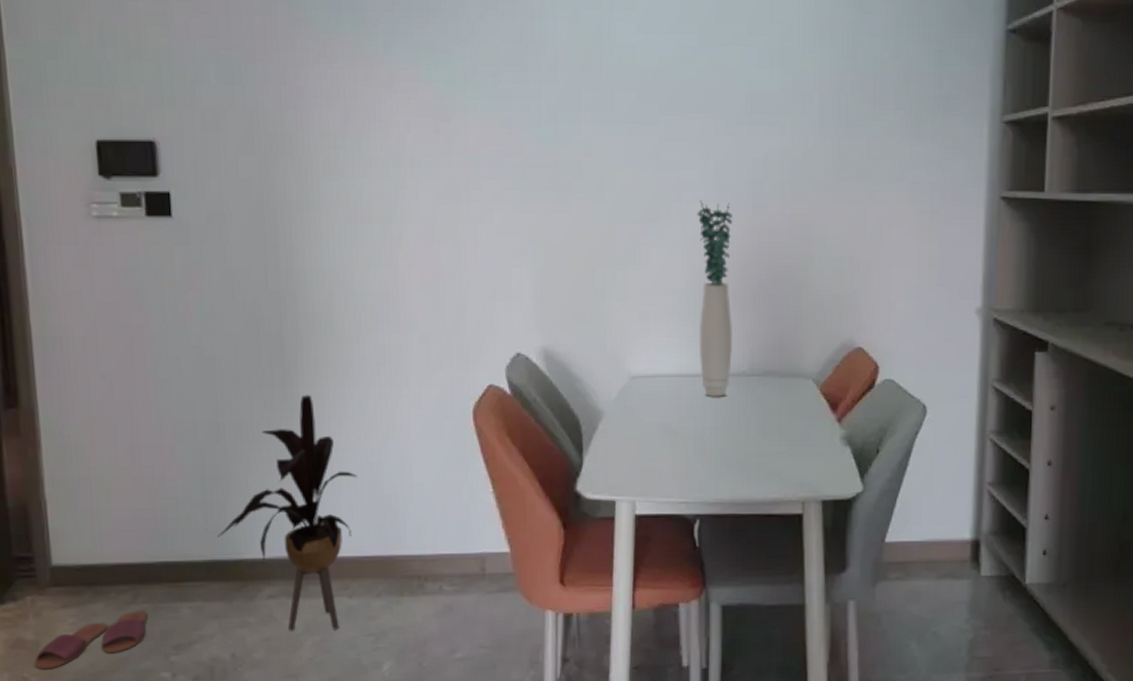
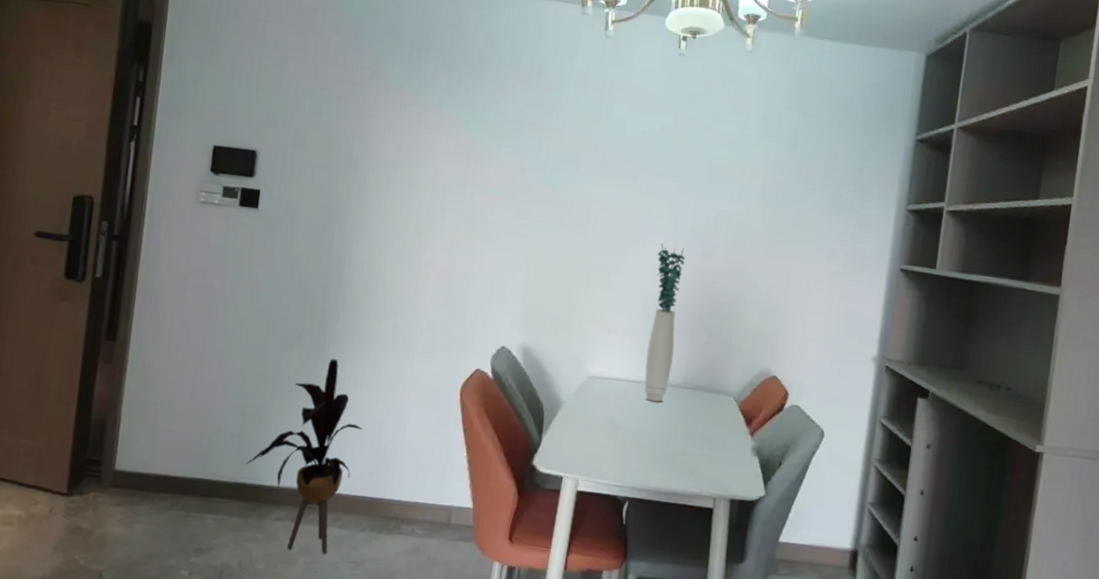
slippers: present [35,610,147,670] -> none [85,516,180,555]

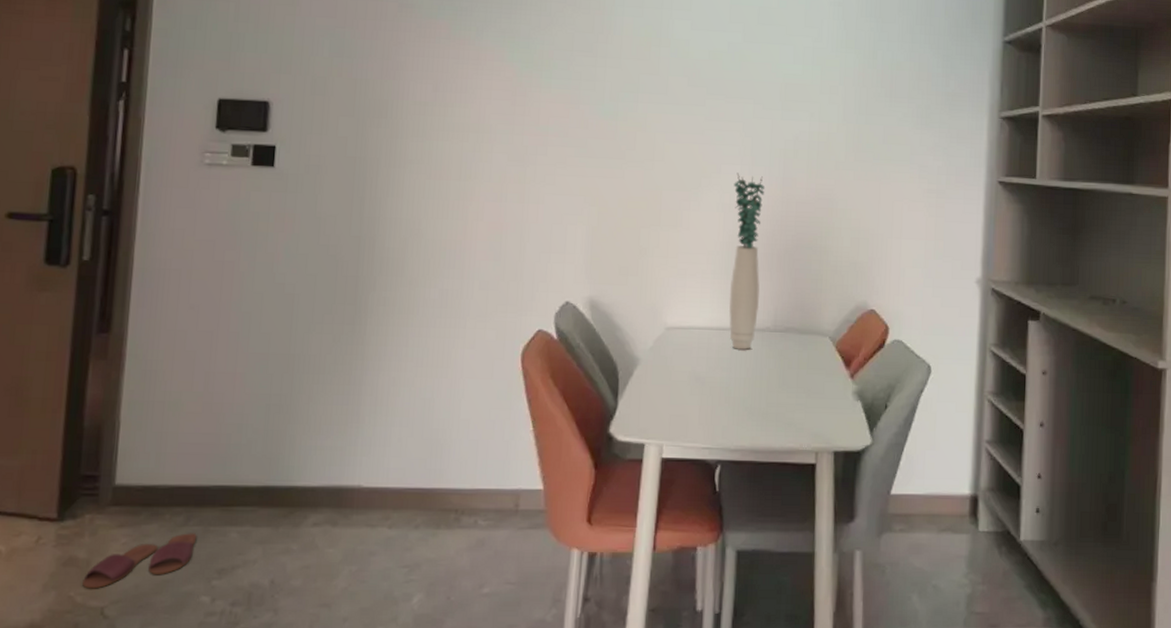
slippers: none [85,516,180,555] -> present [82,533,197,589]
house plant: present [245,358,362,554] -> none [273,331,410,560]

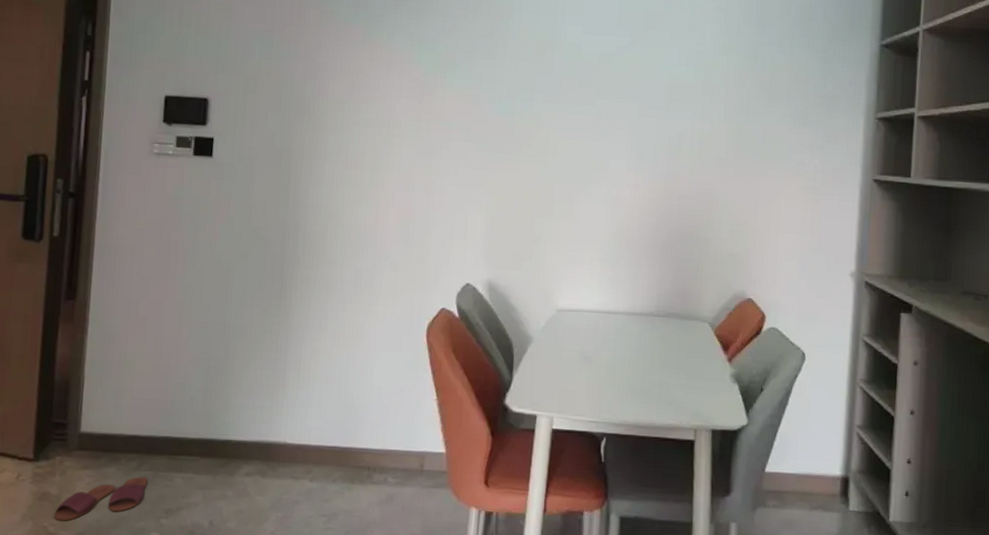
vase: present [728,172,766,350] -> none [614,167,650,332]

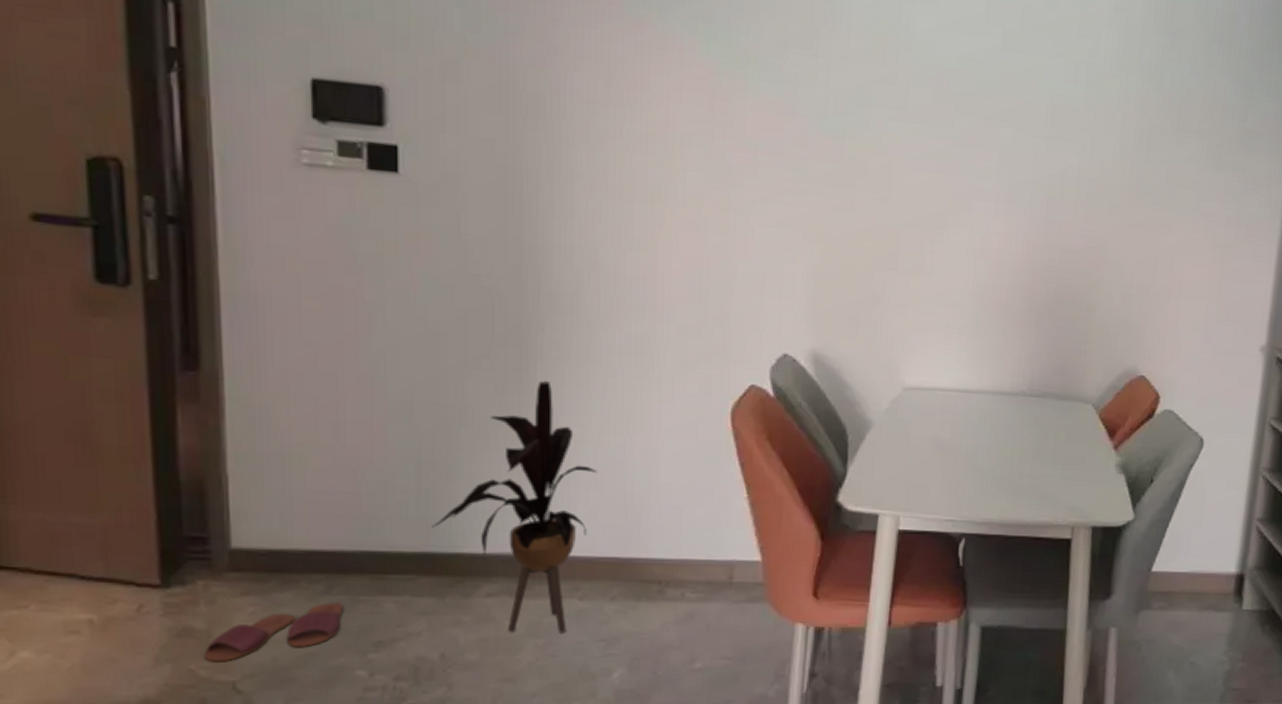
house plant: none [211,305,329,509] -> present [431,380,597,633]

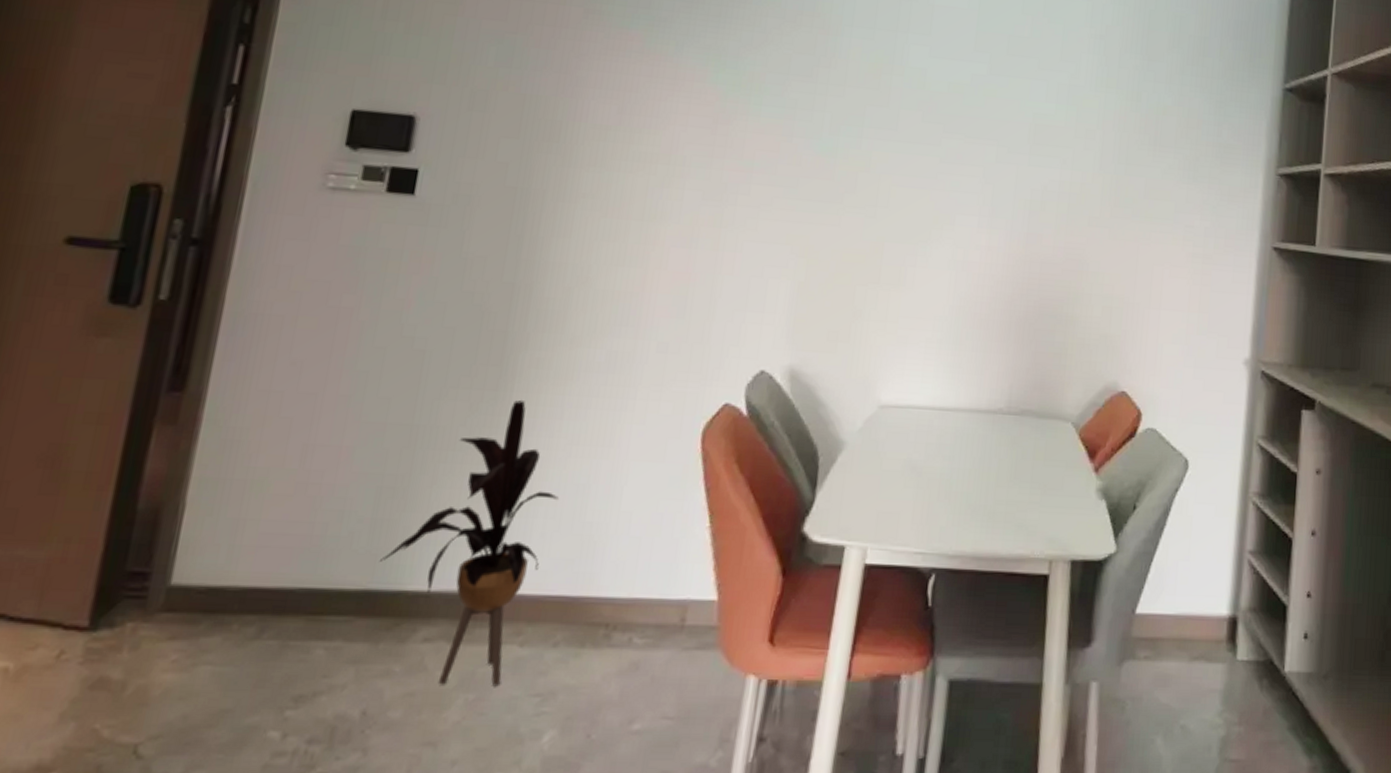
slippers: present [205,602,344,662] -> none [112,648,272,720]

